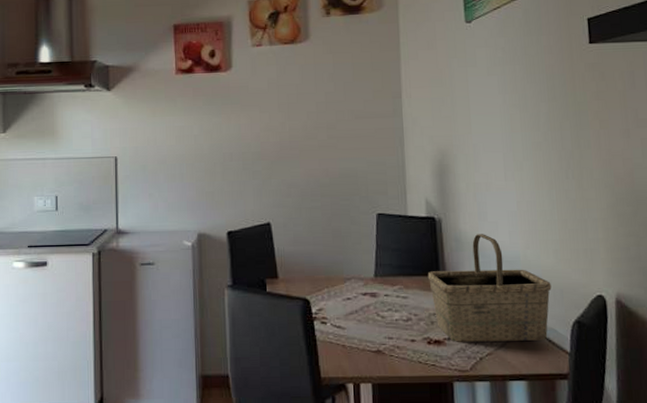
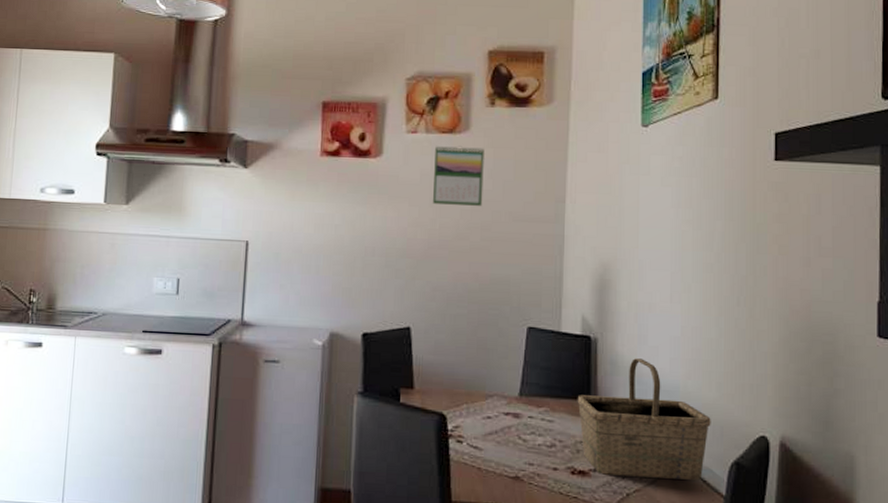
calendar: none [279,54,327,109] -> present [432,146,484,206]

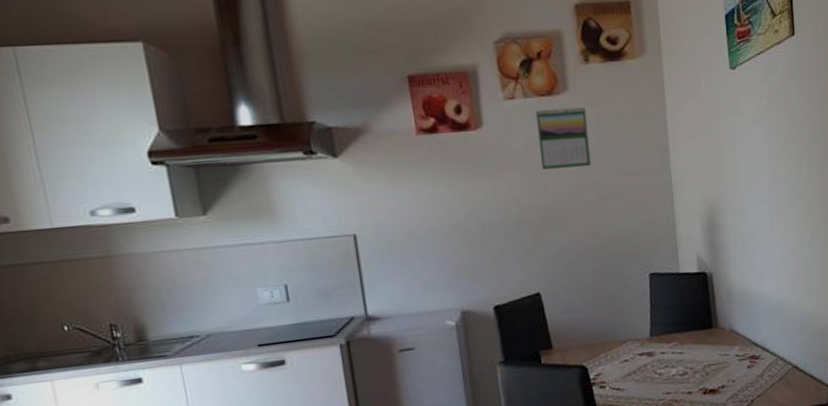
basket: present [577,358,711,480] -> none [701,284,813,389]

